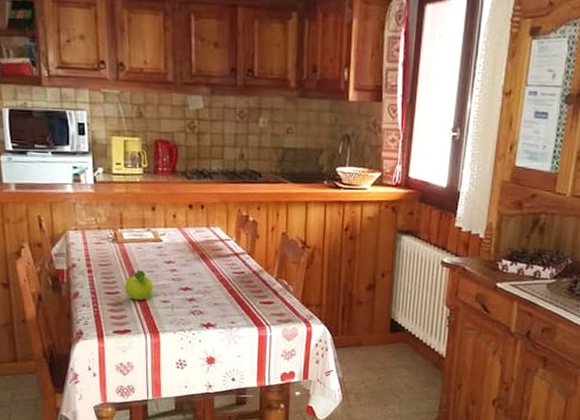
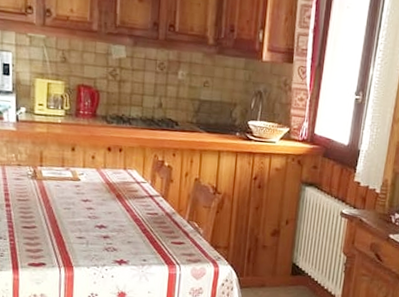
fruit: present [124,269,154,301] -> none [41,206,70,236]

